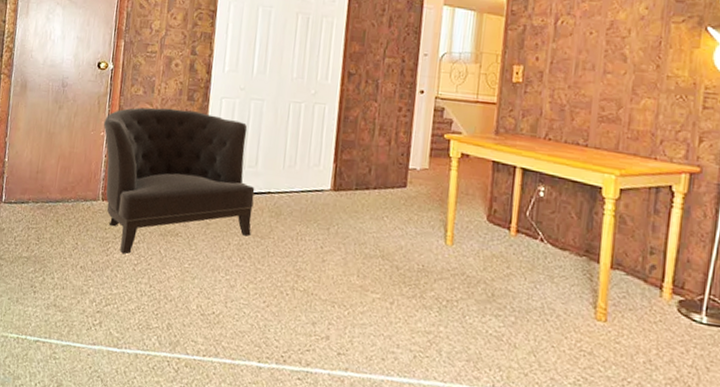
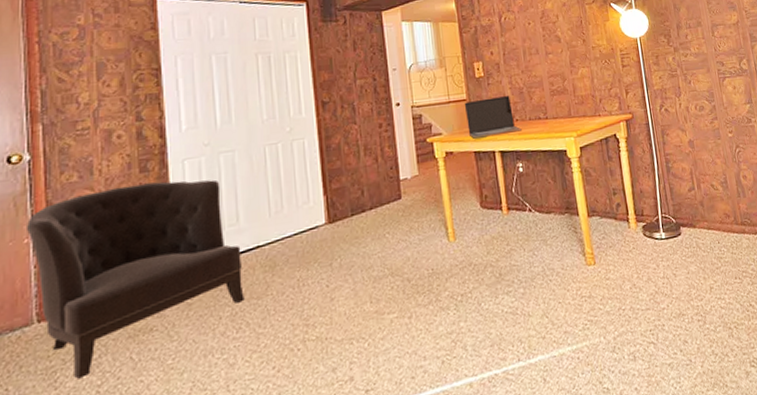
laptop: none [491,106,553,153] -> present [464,96,522,139]

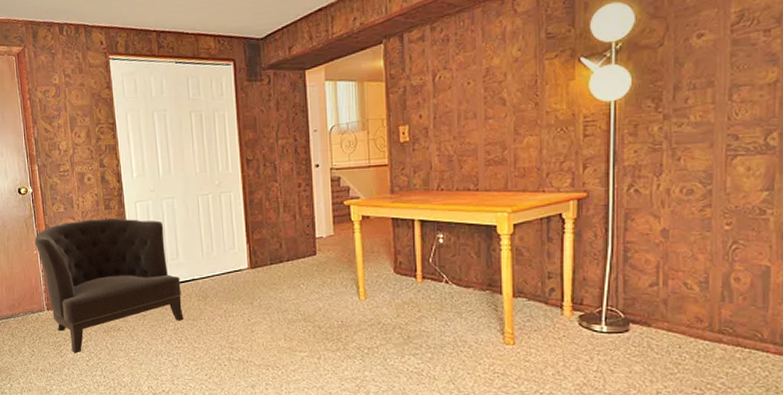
laptop: present [464,96,522,139] -> none [385,163,447,205]

